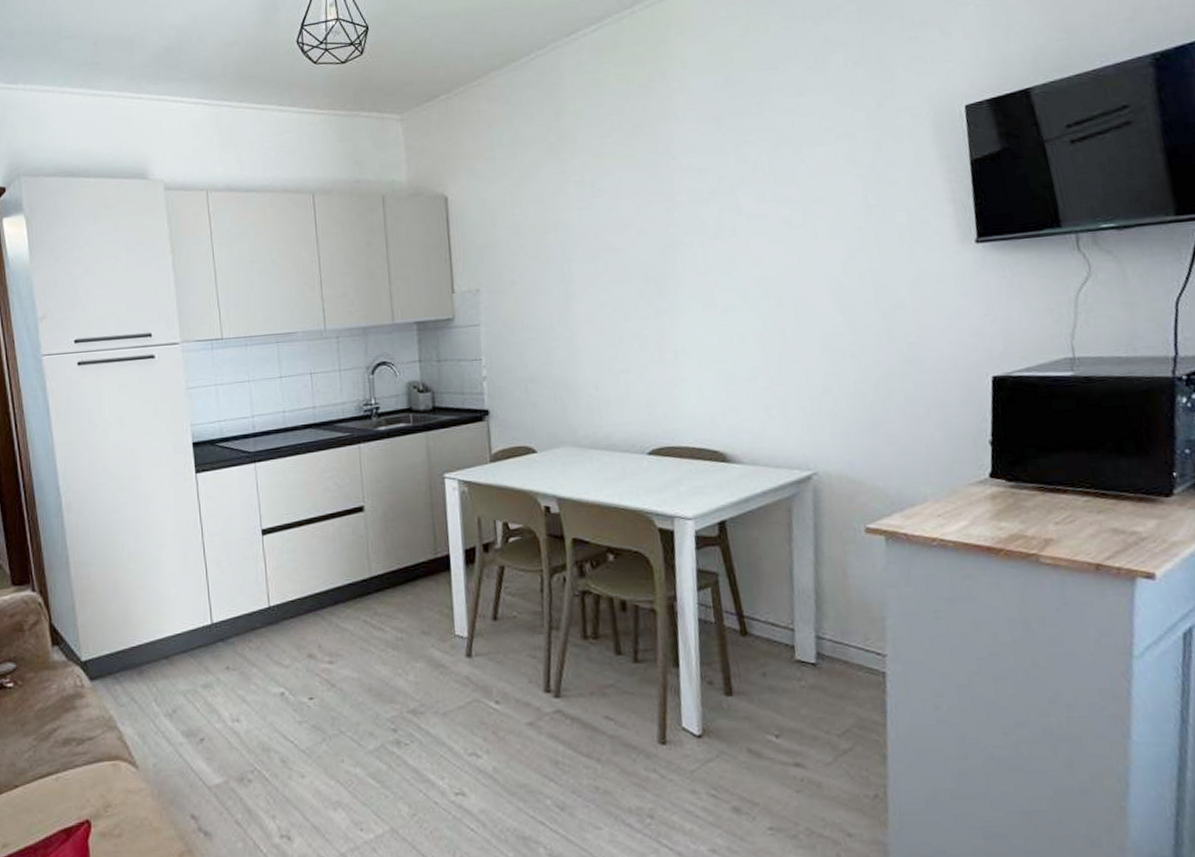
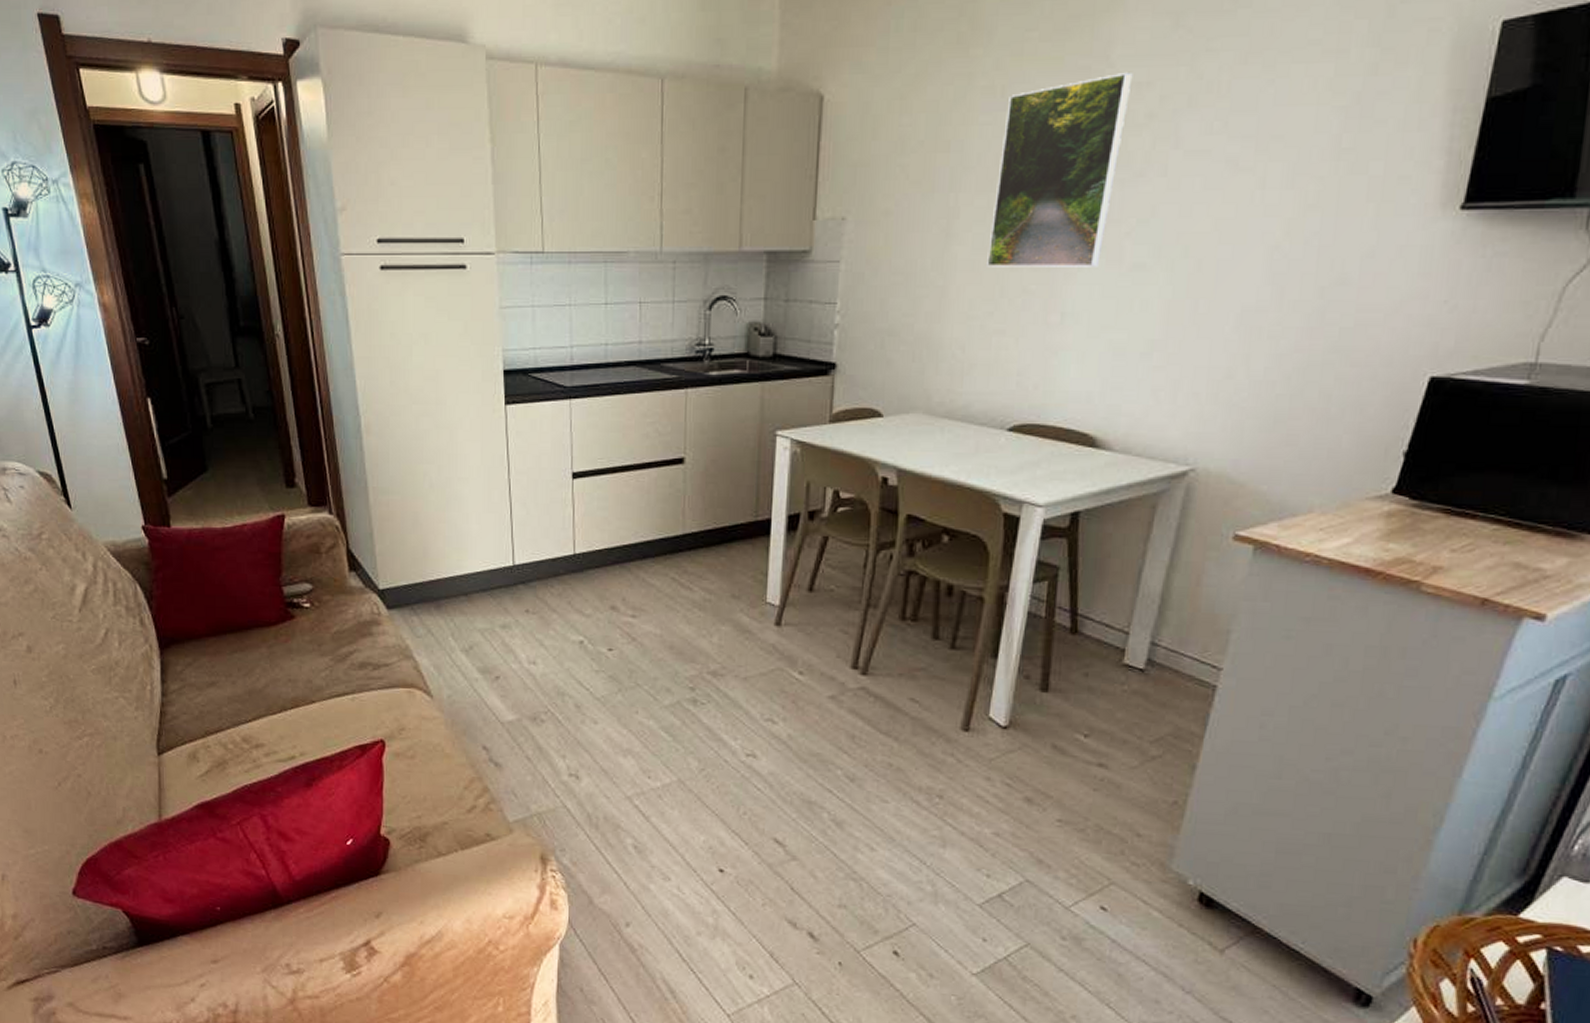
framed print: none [598,162,698,319] -> present [987,71,1133,267]

